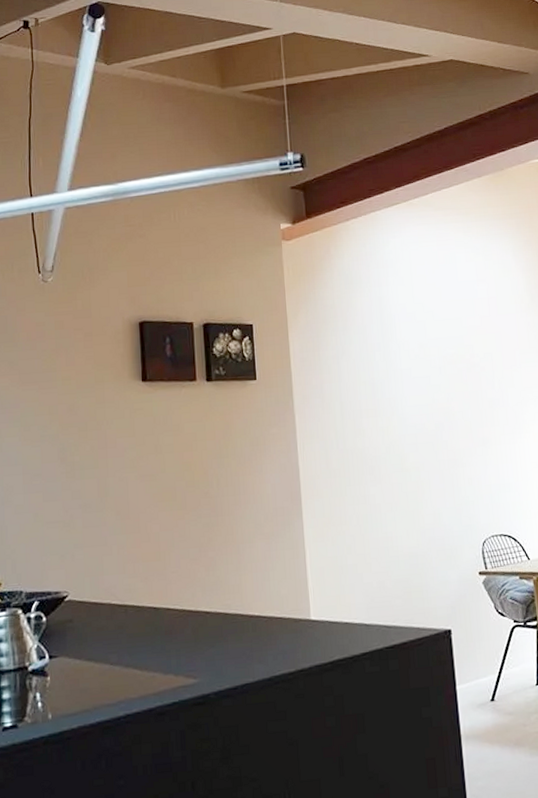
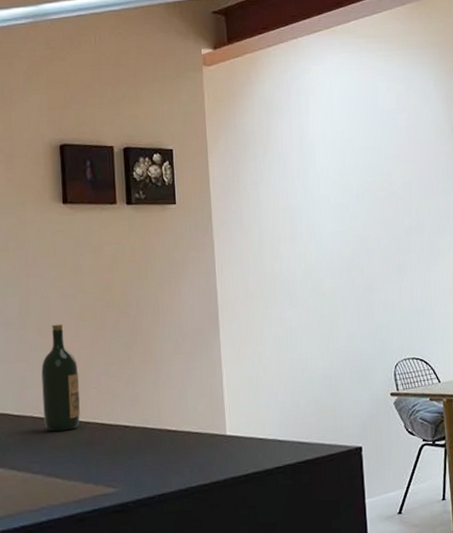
wine bottle: none [120,505,160,620] -> present [41,324,80,432]

